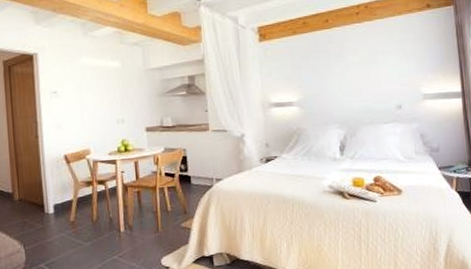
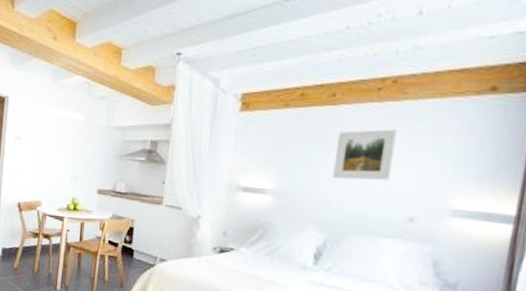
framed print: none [336,42,379,85] -> present [332,129,397,181]

